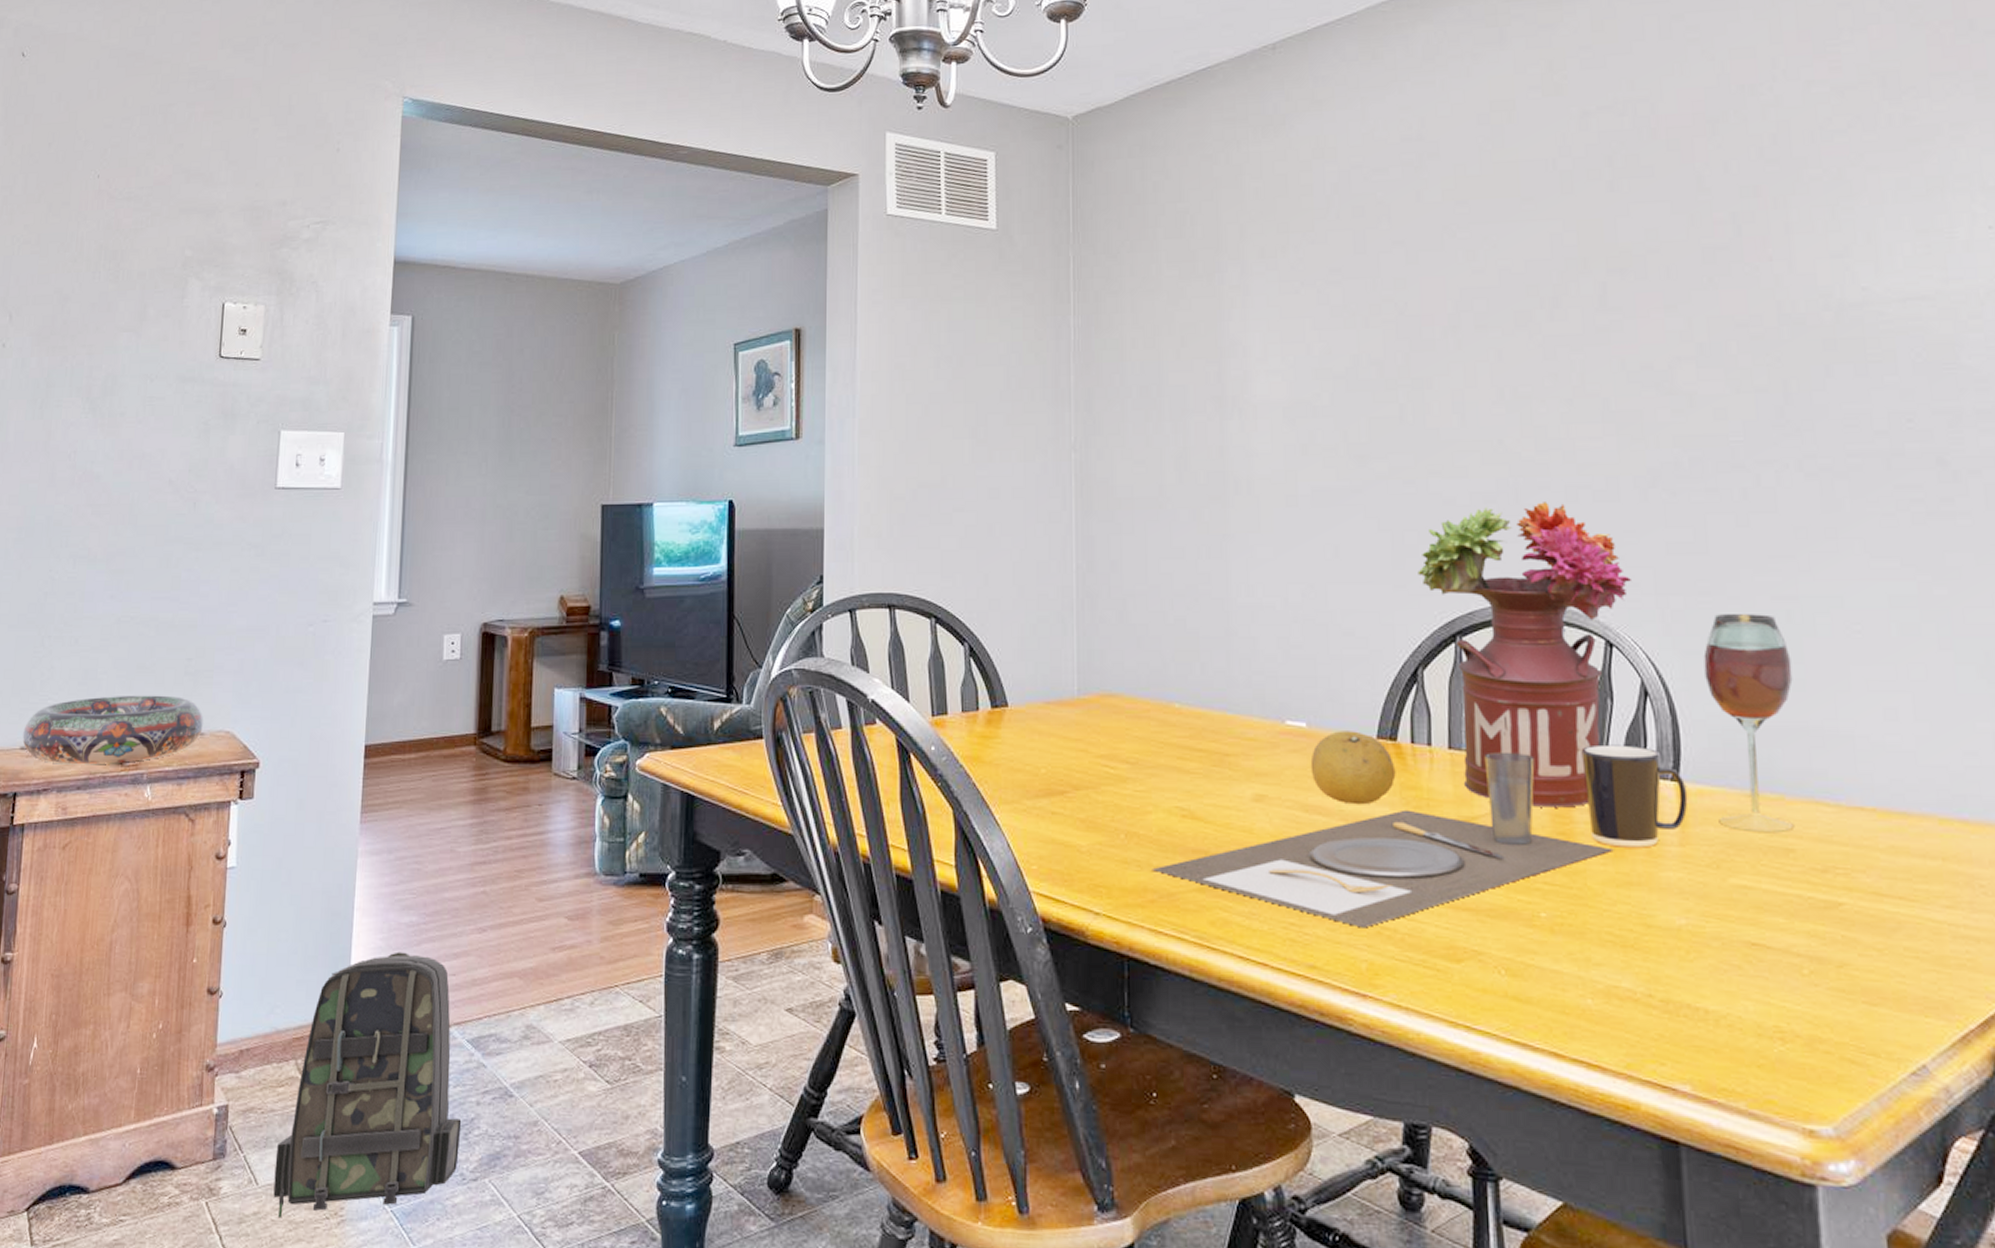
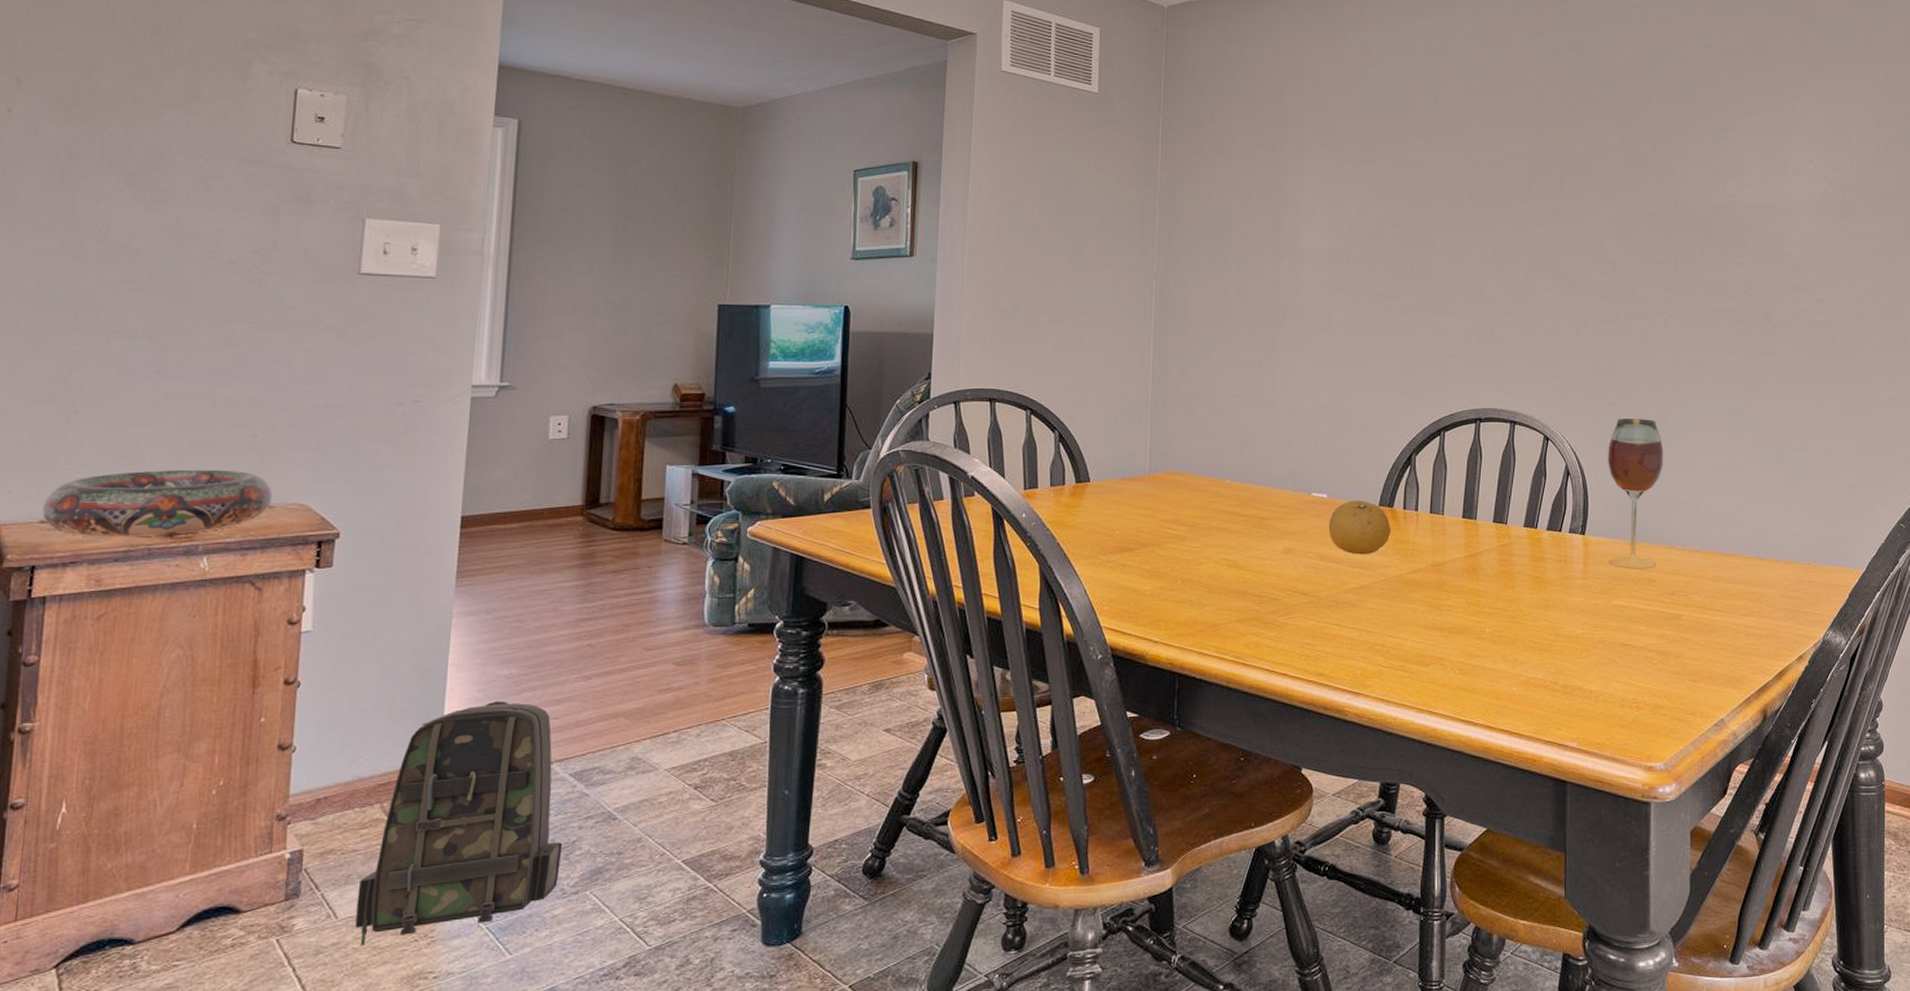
place setting: present [1152,751,1614,928] -> none [1201,515,1539,645]
flower arrangement: present [1418,502,1633,808] -> none [1416,335,1565,554]
mug: present [1581,744,1688,848] -> none [1522,509,1590,581]

